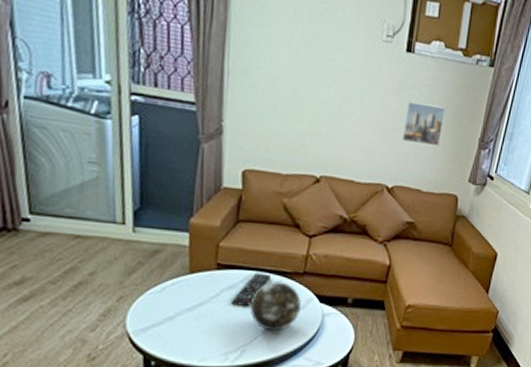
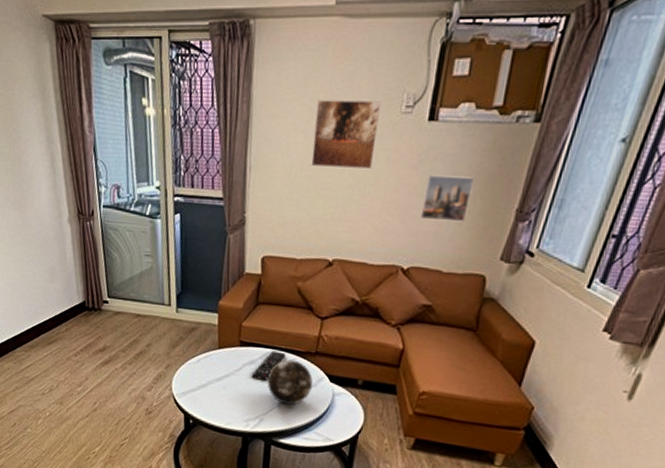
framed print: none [296,14,364,89] -> present [311,100,381,169]

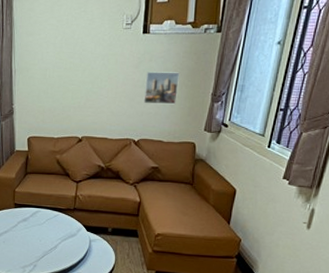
remote control: present [251,350,285,382] -> none [25,209,51,234]
decorative orb: present [267,359,313,406] -> none [38,215,73,252]
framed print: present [311,100,381,169] -> none [60,21,108,69]

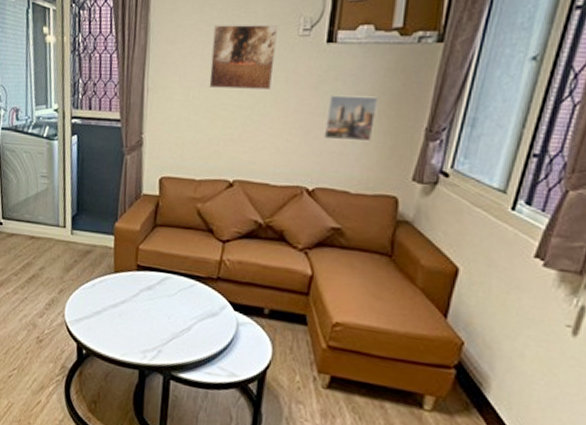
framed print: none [60,21,108,69] -> present [209,25,278,89]

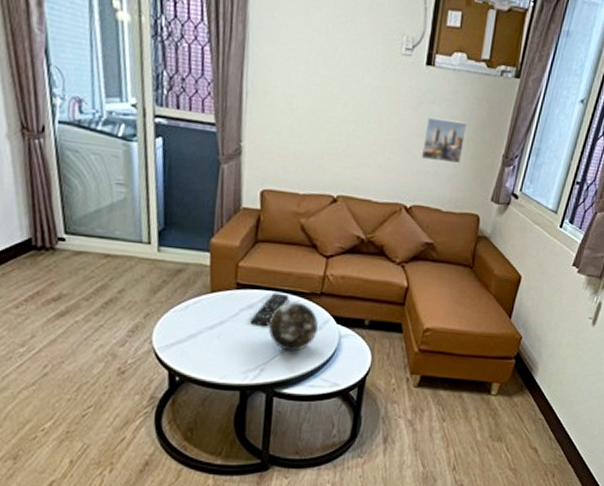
remote control: none [148,275,185,309] -> present [249,292,288,327]
decorative orb: none [165,285,215,336] -> present [268,301,318,352]
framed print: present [209,25,278,89] -> none [313,30,382,106]

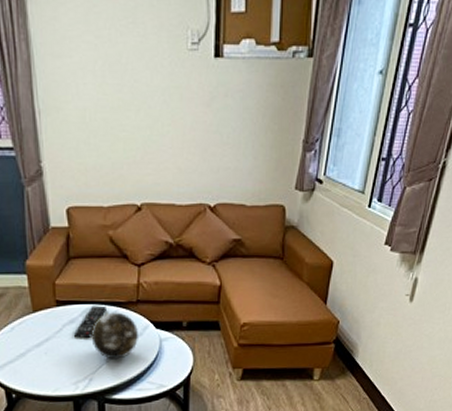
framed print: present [421,117,469,164] -> none [219,111,264,156]

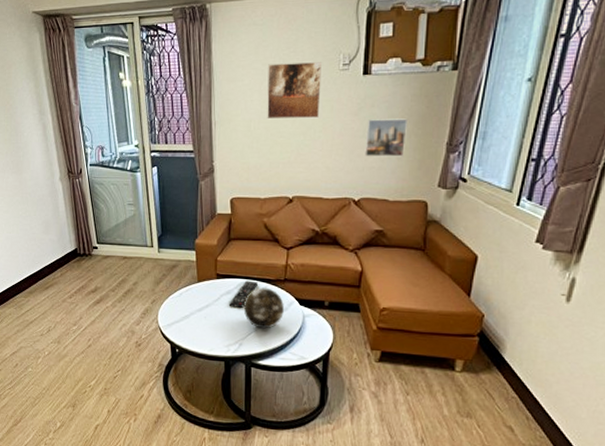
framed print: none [102,37,168,108] -> present [267,62,321,118]
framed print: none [219,111,264,156] -> present [365,118,409,157]

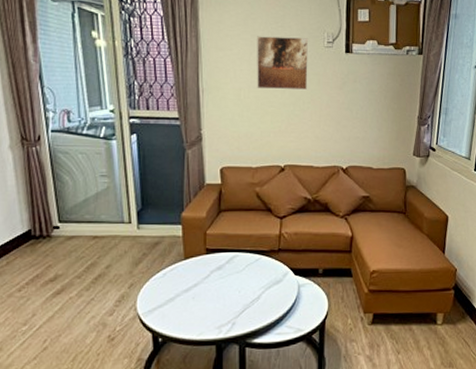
remote control: present [228,280,258,309] -> none [219,253,251,285]
decorative orb: present [243,287,284,329] -> none [236,259,278,304]
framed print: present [365,118,409,157] -> none [350,93,386,128]

